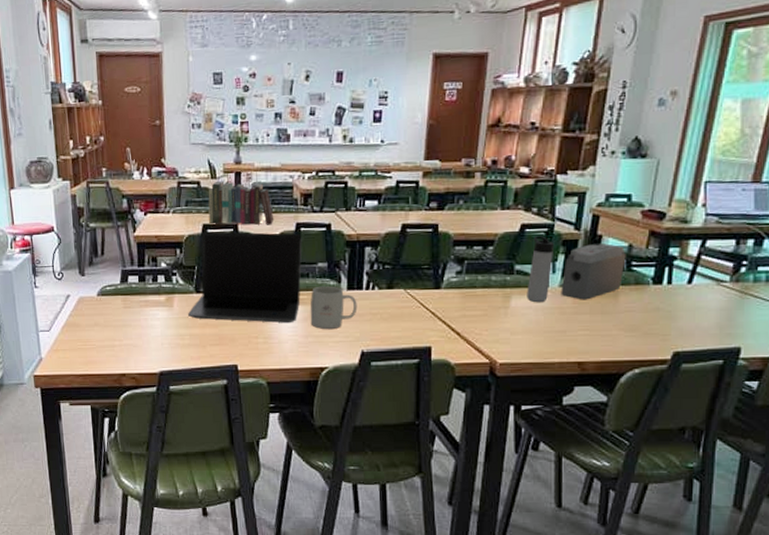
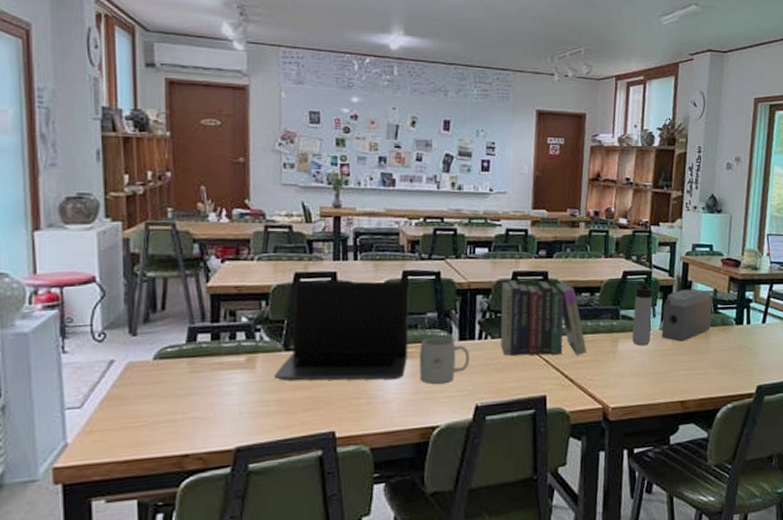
books: present [208,181,274,225] -> none [301,225,379,274]
books: none [387,232,475,309] -> present [500,279,586,356]

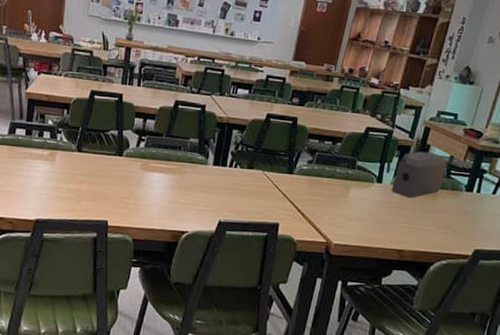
laptop computer: present [275,280,410,381] -> none [68,96,179,188]
mug: present [419,336,470,385] -> none [177,159,220,199]
books: present [500,279,586,356] -> none [247,120,321,195]
thermos bottle: present [632,282,653,346] -> none [363,138,391,196]

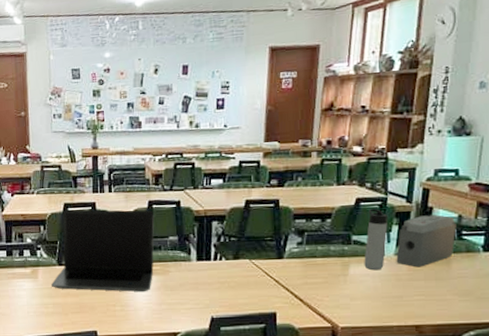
laptop computer: none [68,96,179,188] -> present [51,209,155,292]
thermos bottle: none [363,138,391,196] -> present [364,208,388,271]

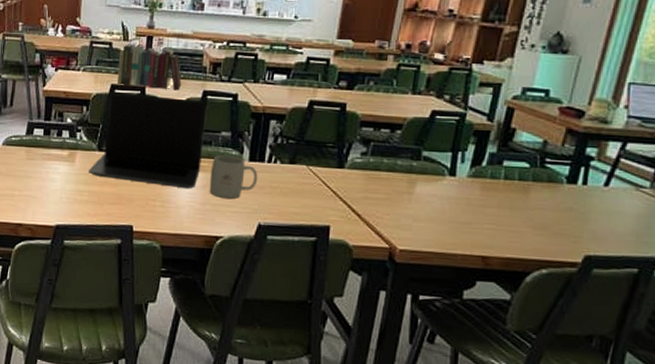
books: none [68,164,129,203] -> present [118,43,182,91]
mug: none [162,257,207,298] -> present [209,154,258,199]
thermos bottle: present [364,208,388,271] -> none [432,123,464,192]
battery: present [396,215,457,267] -> none [468,137,540,193]

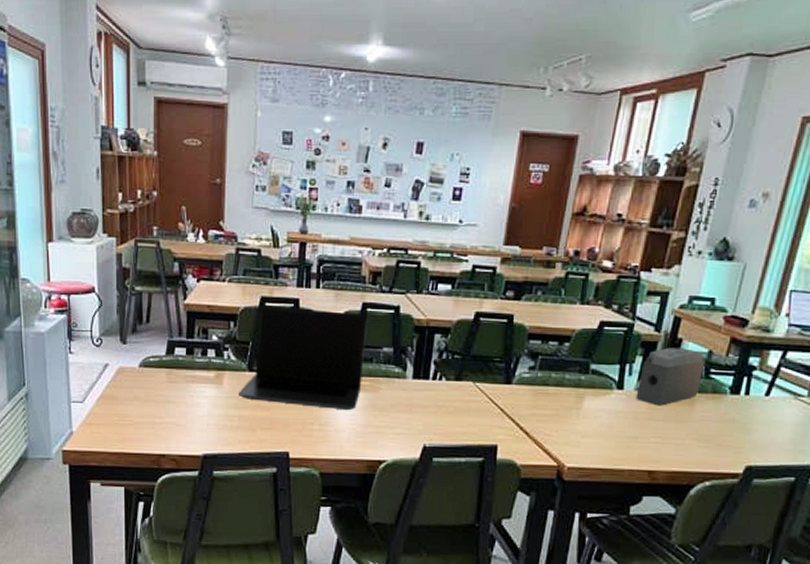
books: present [118,43,182,91] -> none [268,250,339,303]
mug: present [209,154,258,199] -> none [371,372,422,421]
battery: none [468,137,540,193] -> present [636,347,706,406]

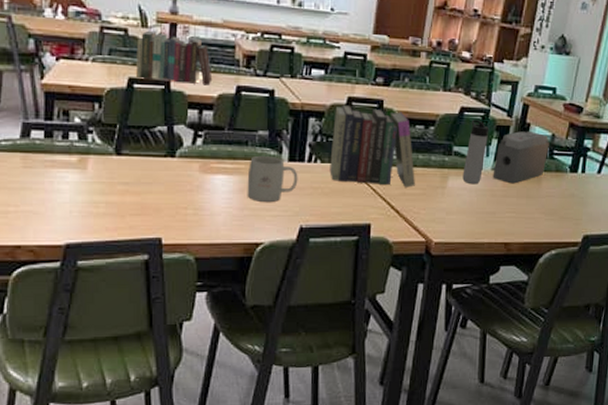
laptop computer: present [239,304,368,410] -> none [105,85,242,193]
books: none [268,250,339,303] -> present [136,30,213,86]
mug: none [371,372,422,421] -> present [247,155,298,203]
books: none [455,320,547,408] -> present [330,104,415,188]
thermos bottle: none [600,335,632,406] -> present [462,119,488,185]

